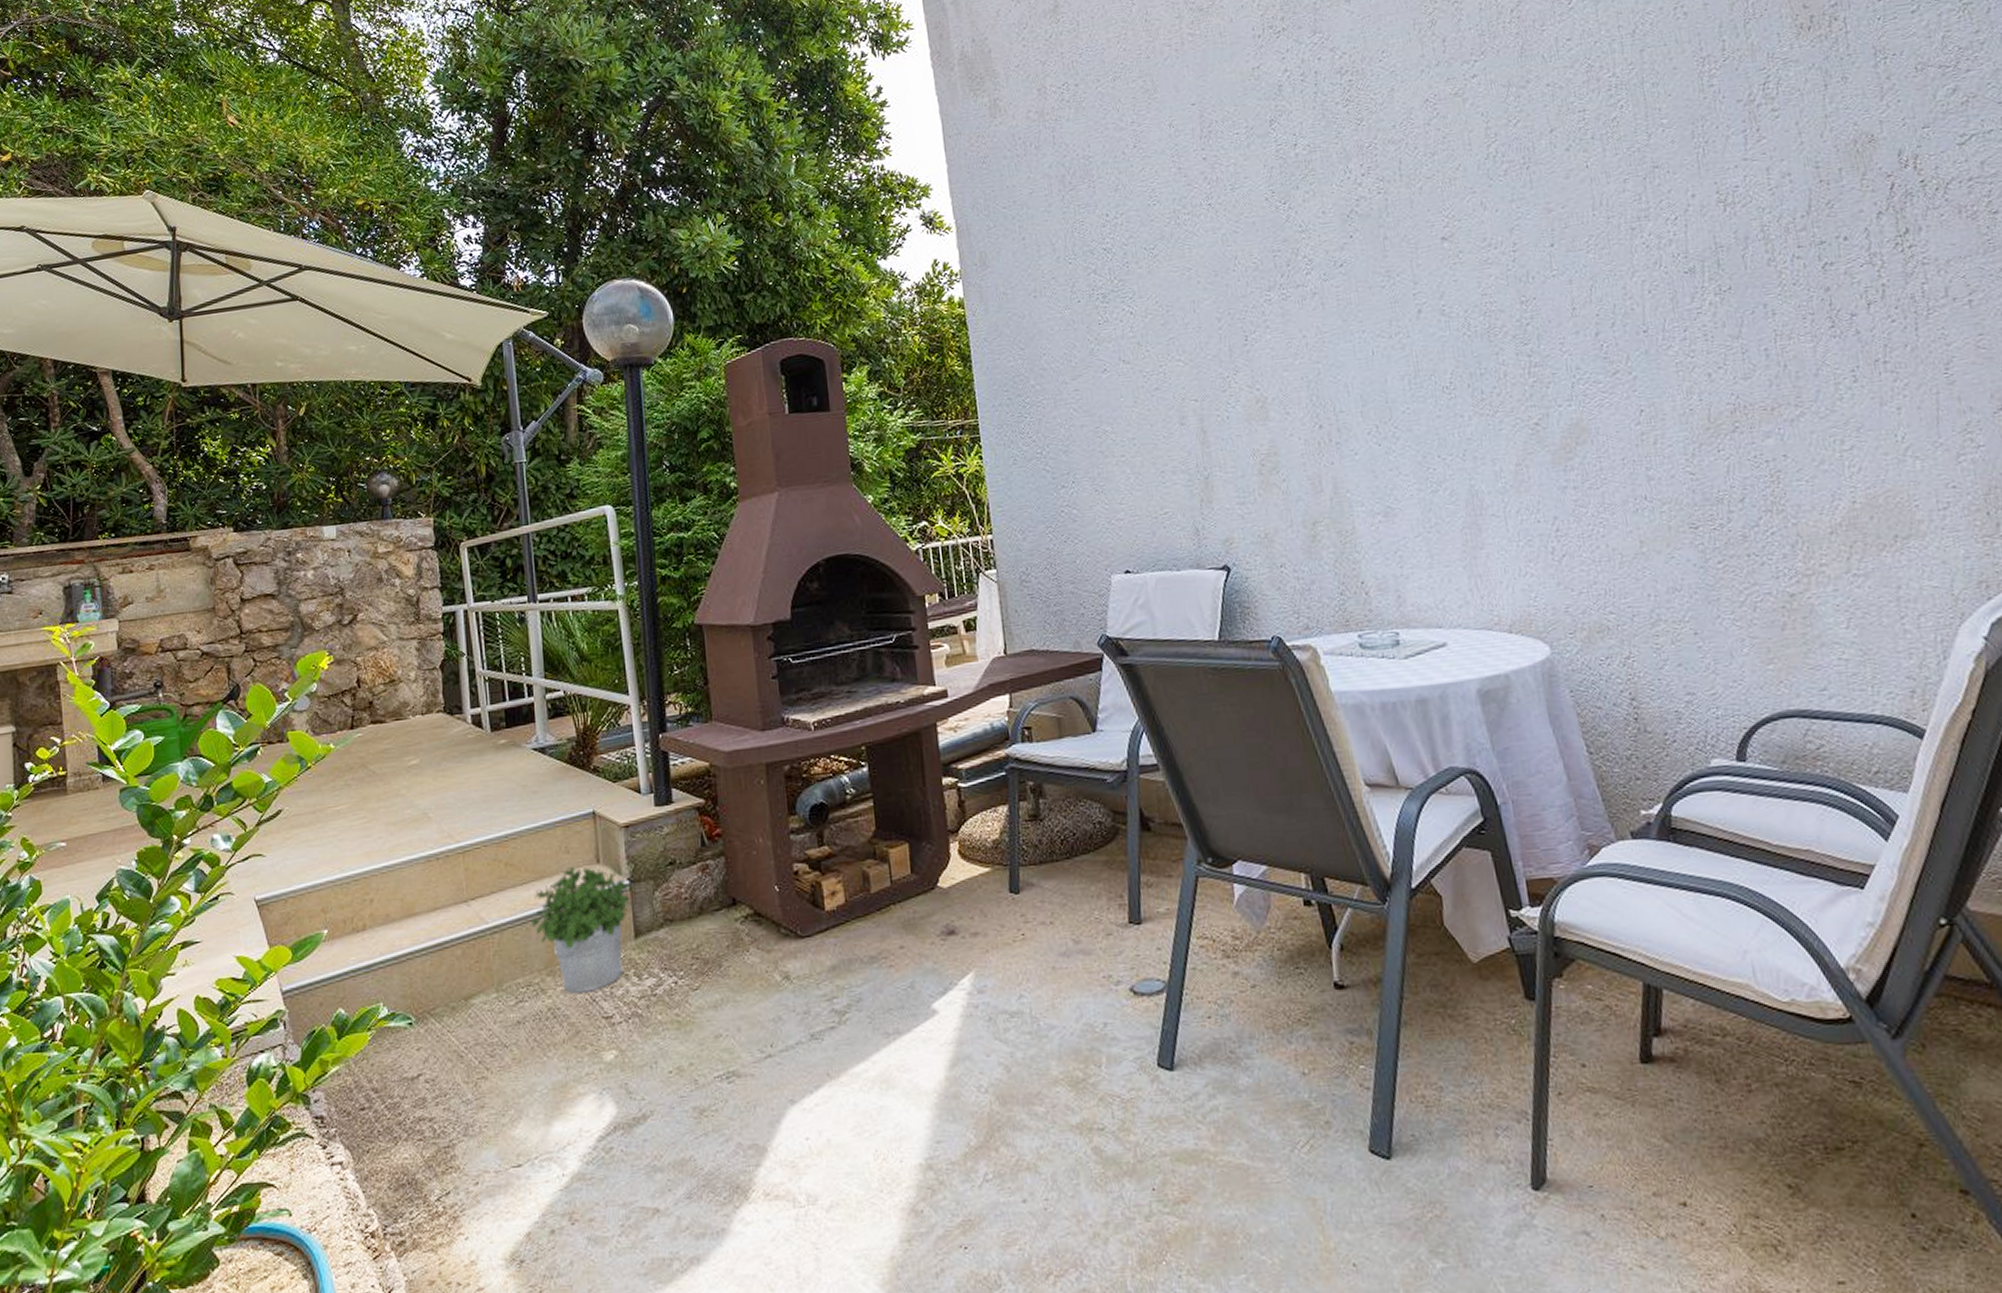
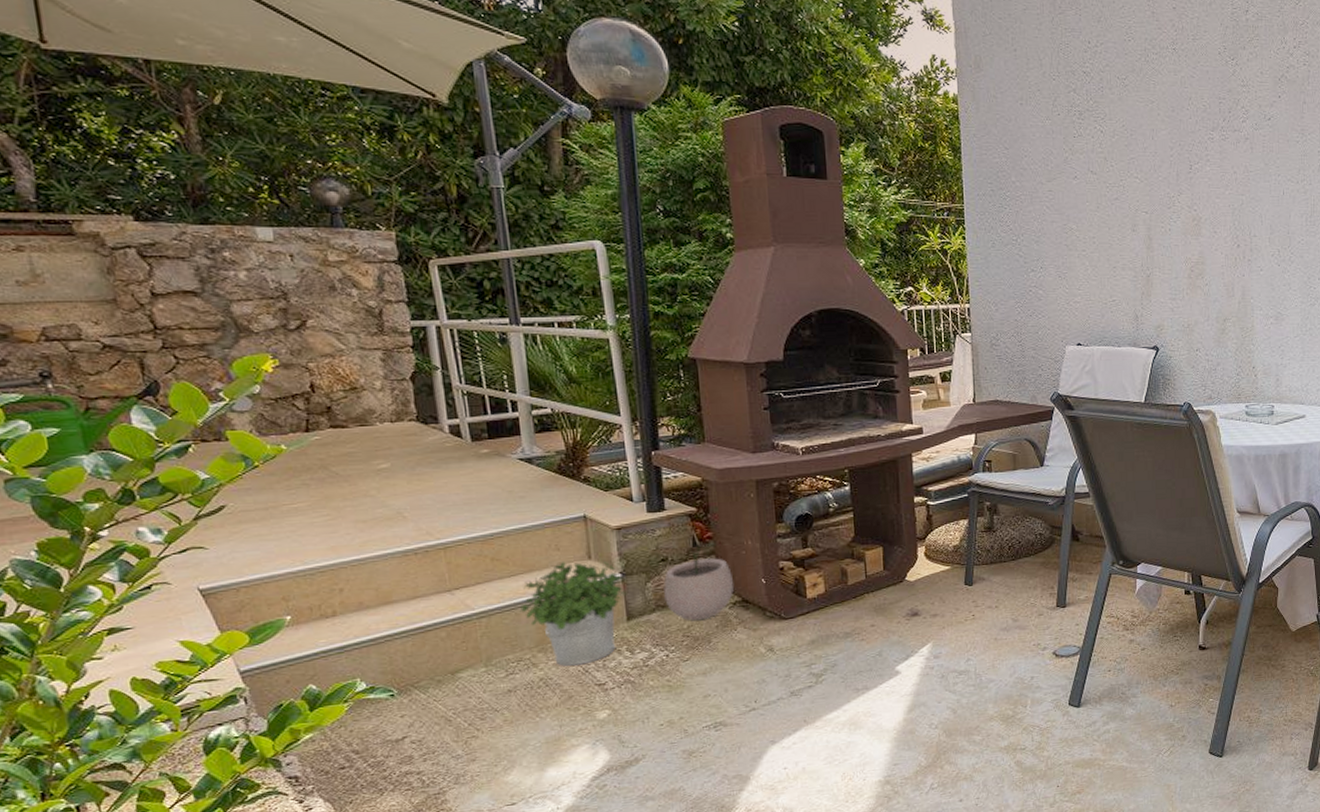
plant pot: none [671,845,746,939] -> present [663,545,734,621]

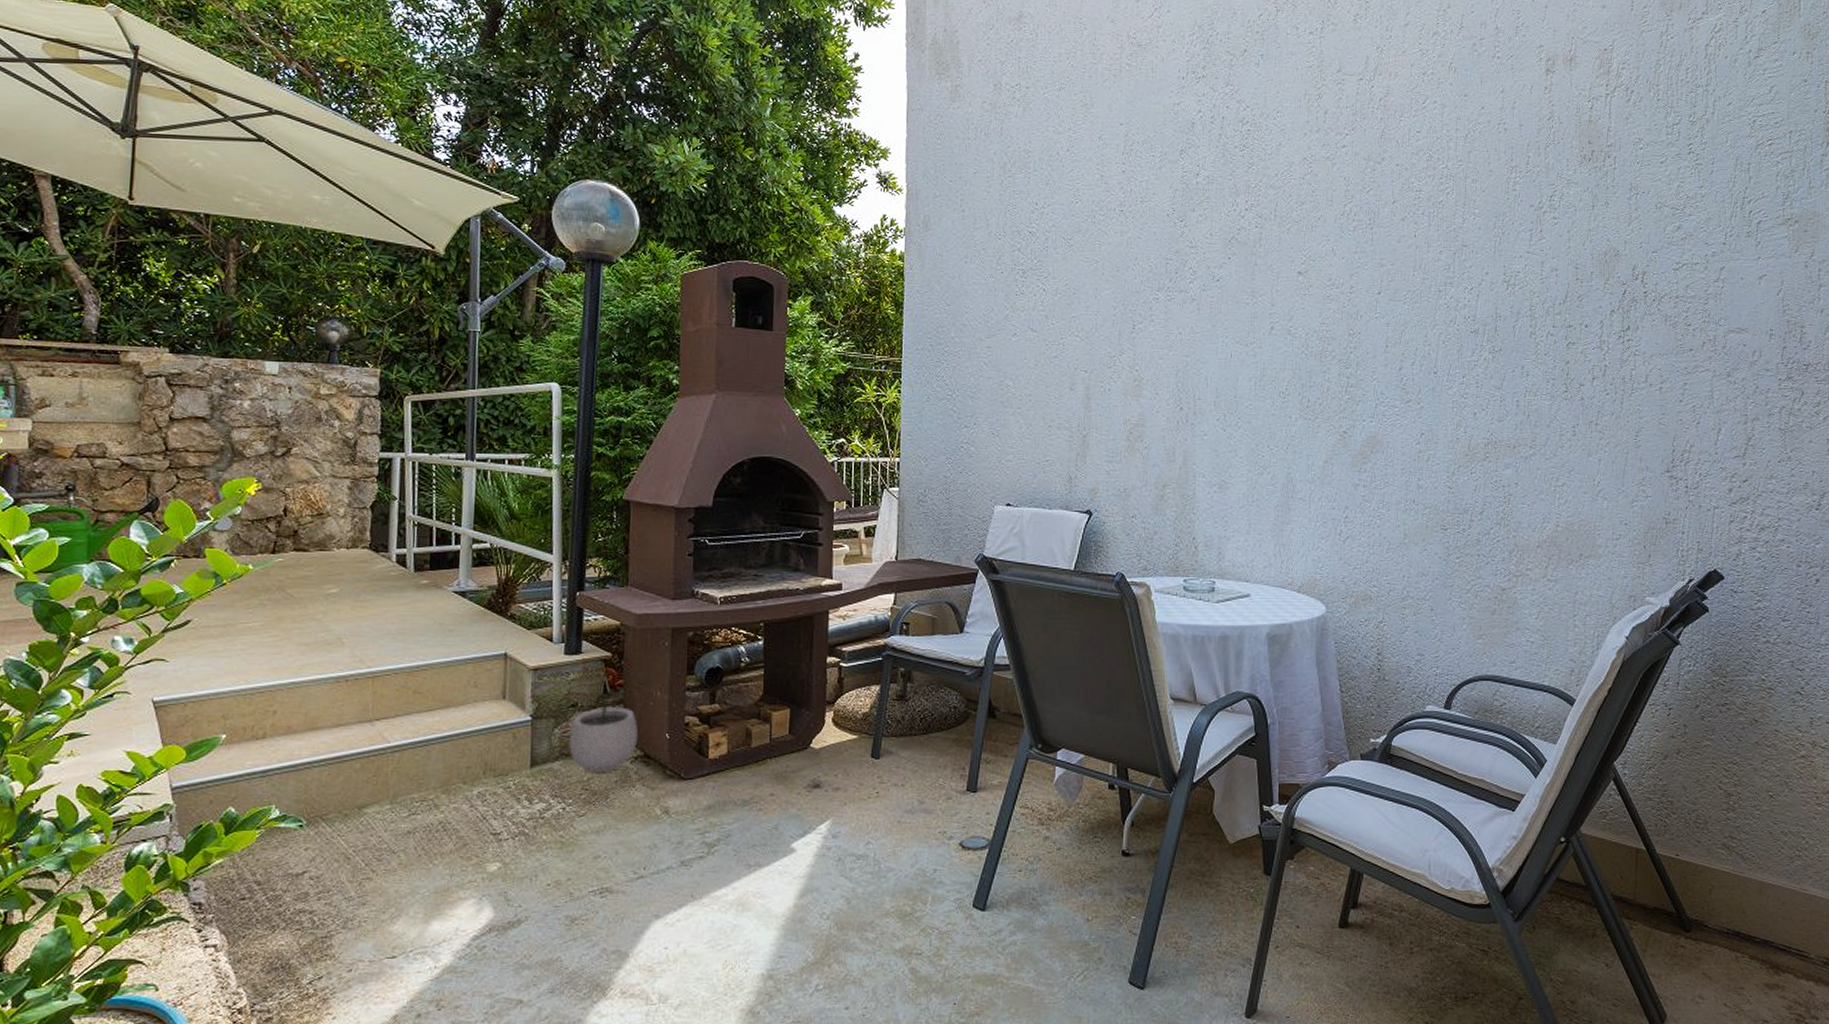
potted plant: present [519,562,624,667] -> none [431,700,532,812]

